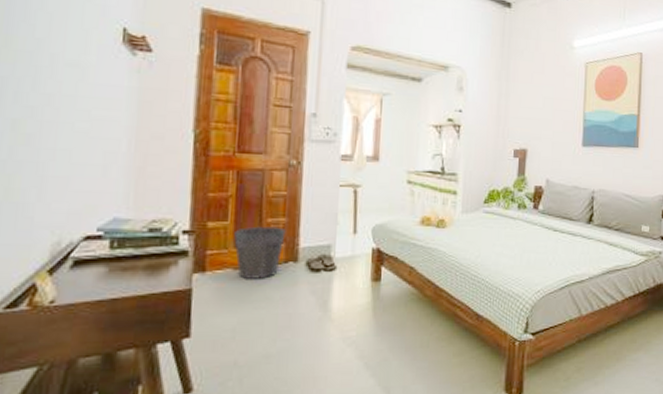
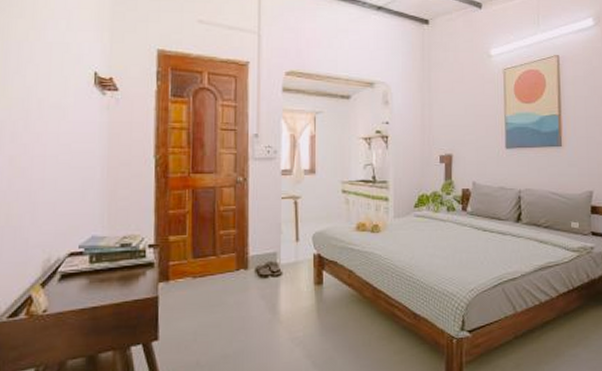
waste bin: present [234,226,286,279] -> none [192,238,236,286]

